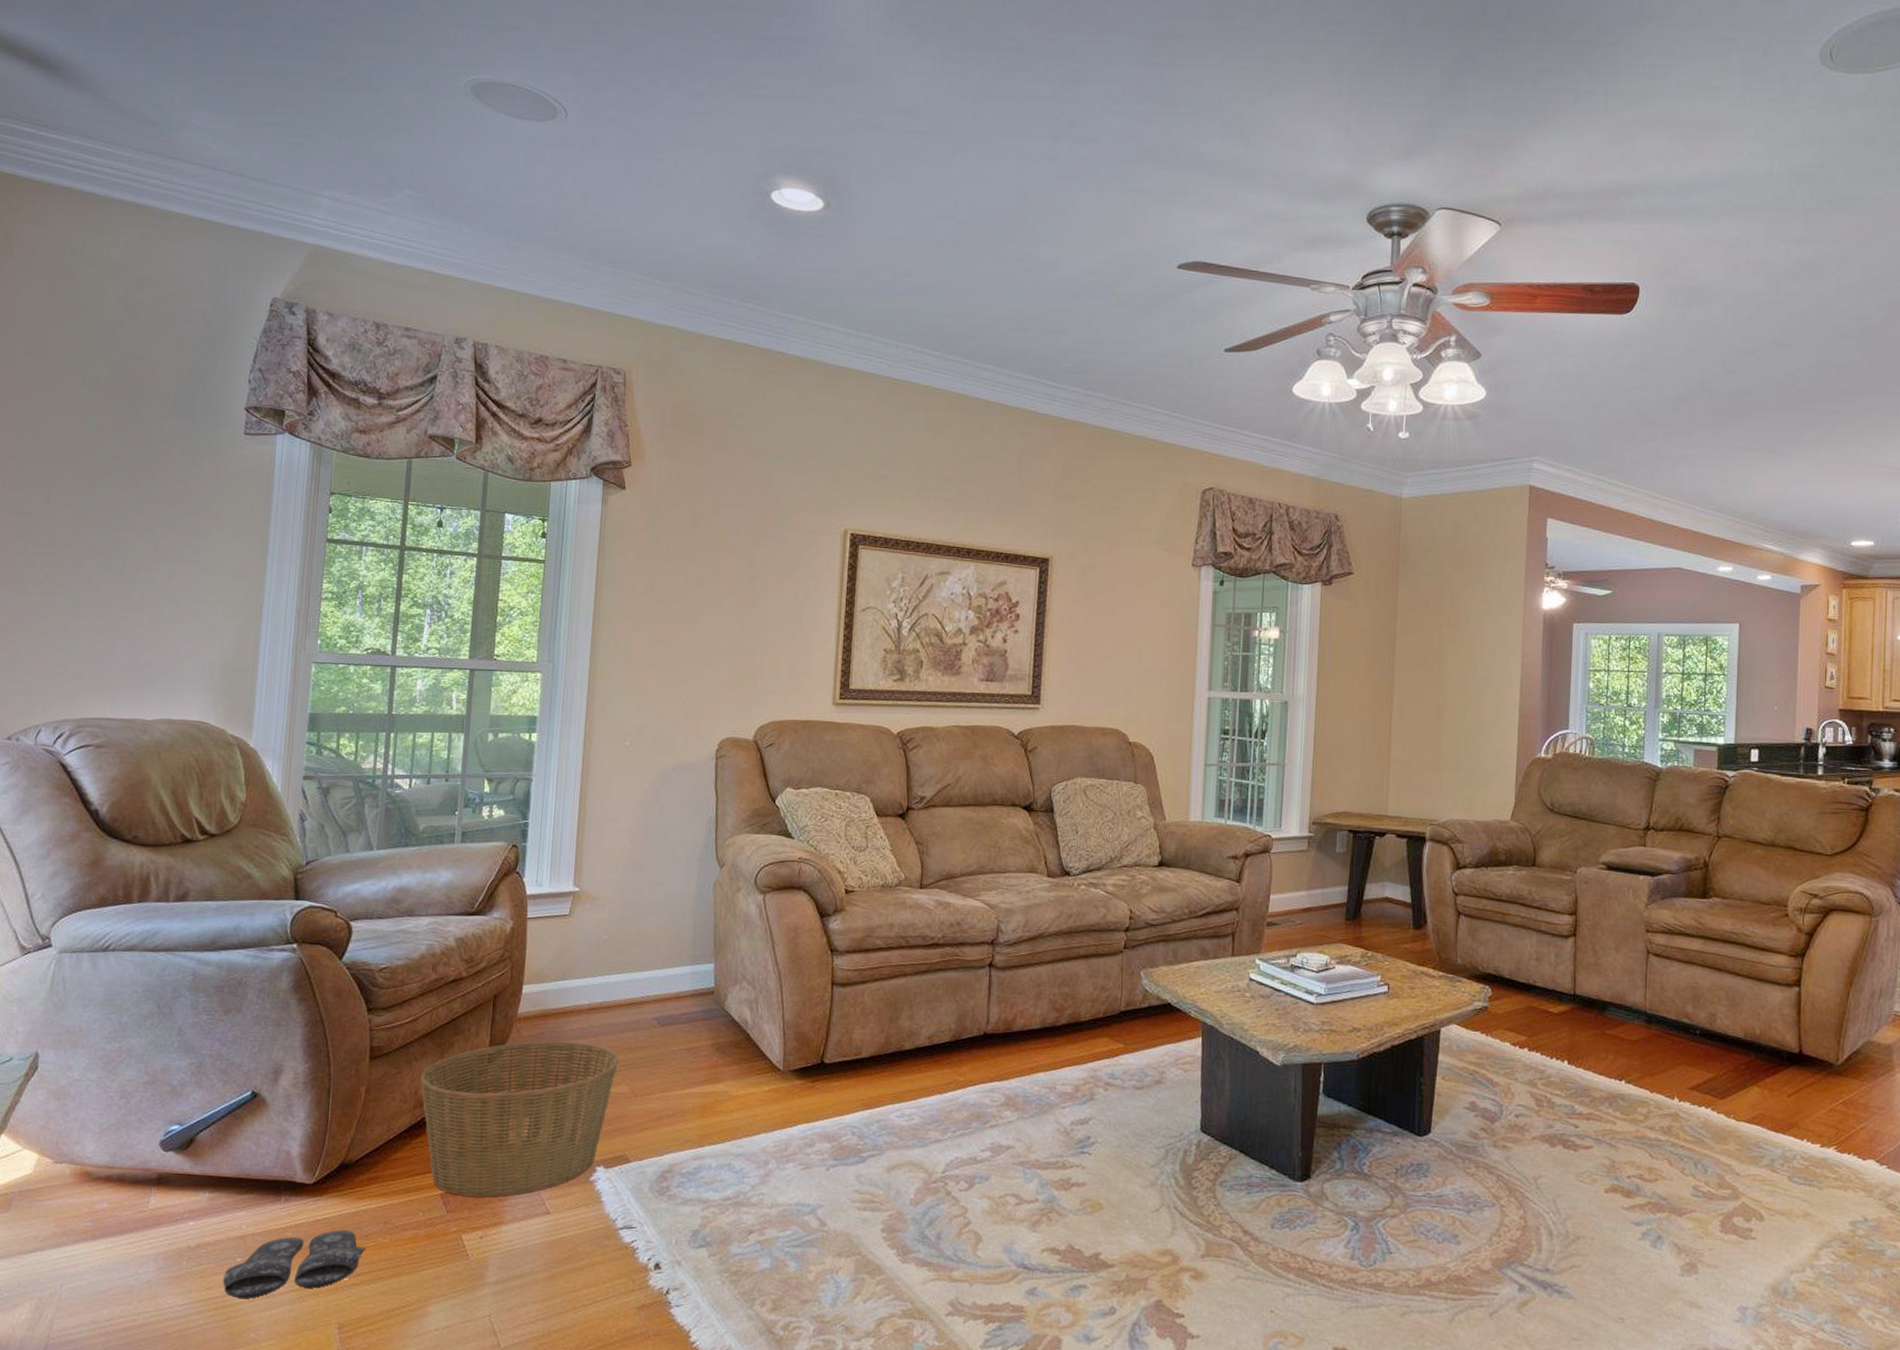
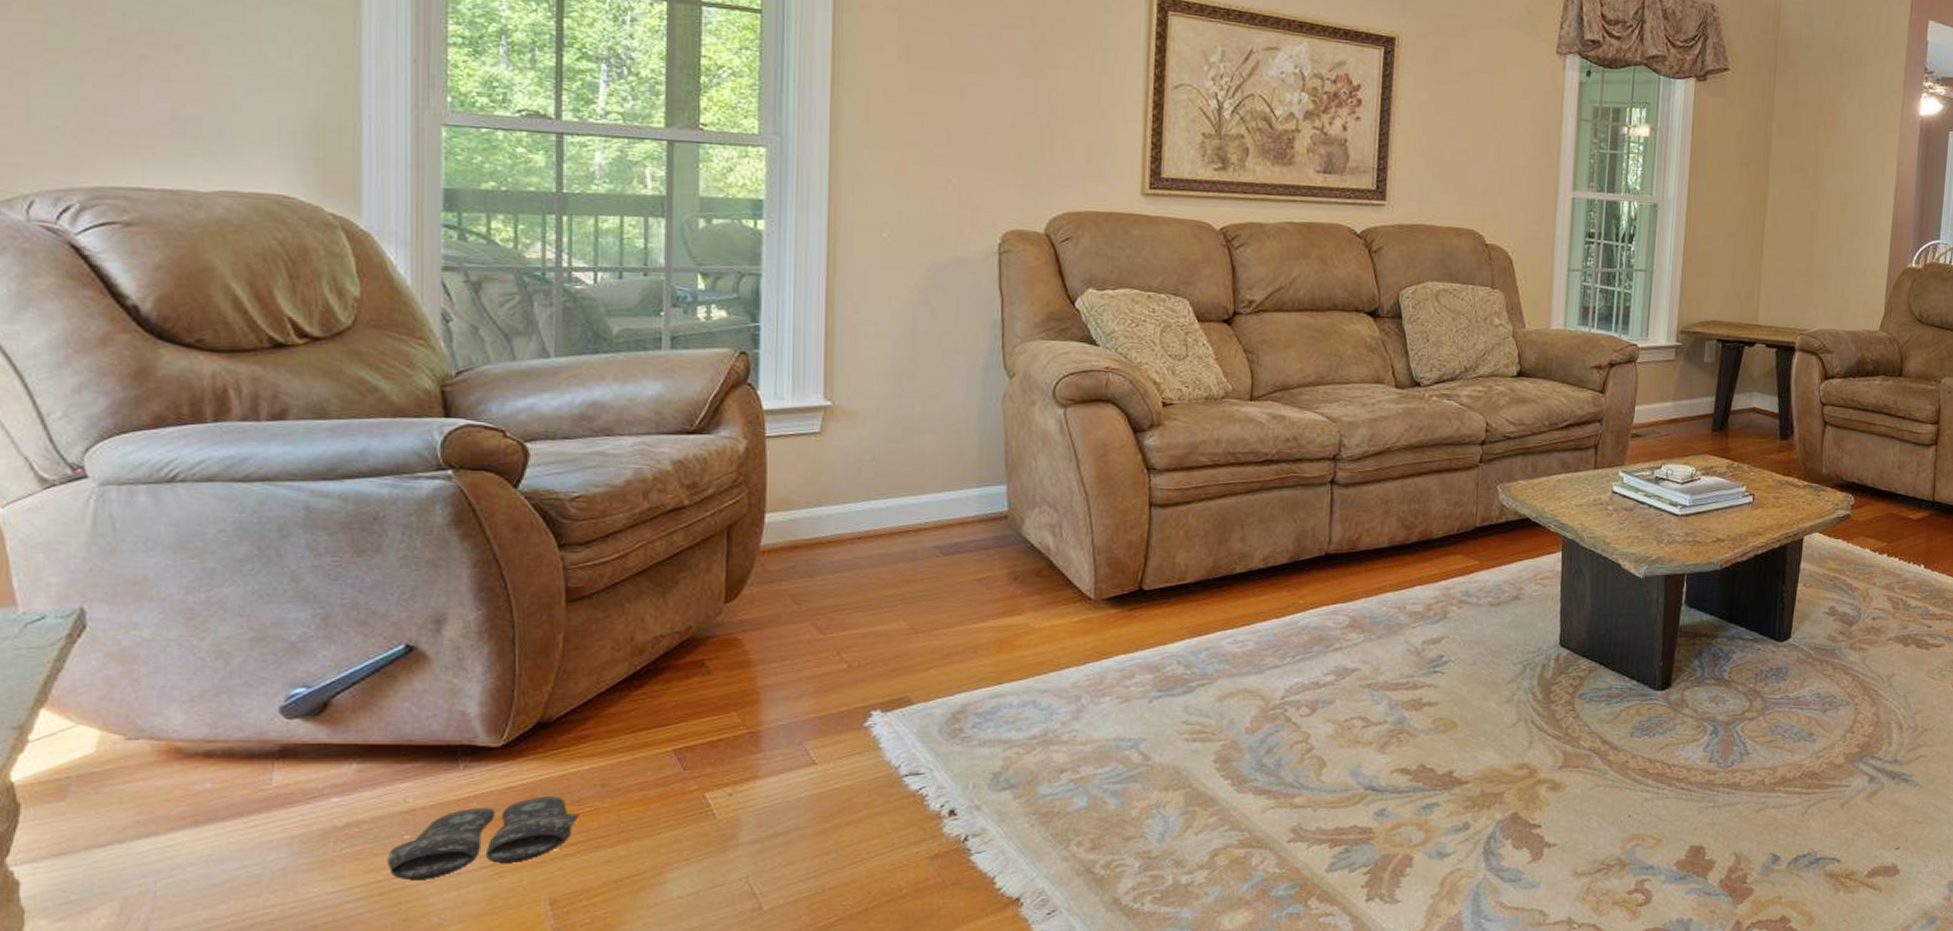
basket: present [419,1041,619,1198] -> none [636,575,893,751]

